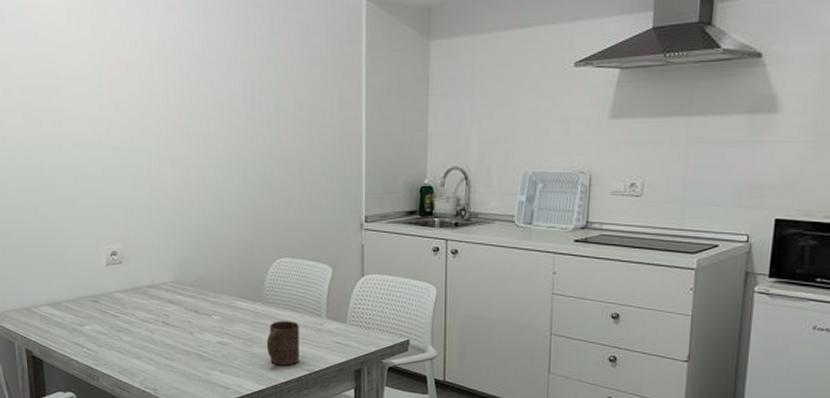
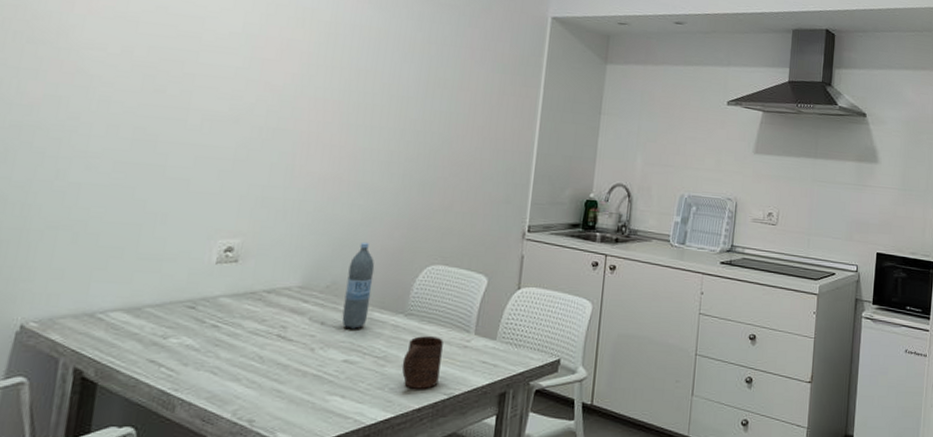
water bottle: none [210,240,232,316] -> present [342,241,375,329]

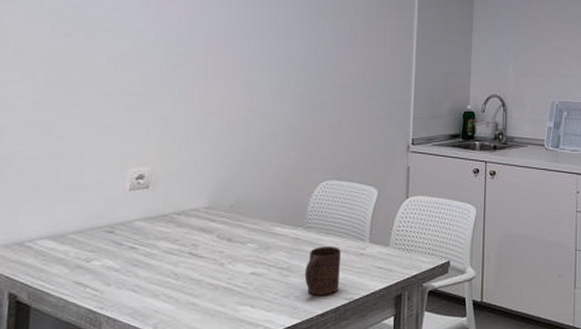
water bottle: present [342,241,375,329] -> none [247,162,274,243]

